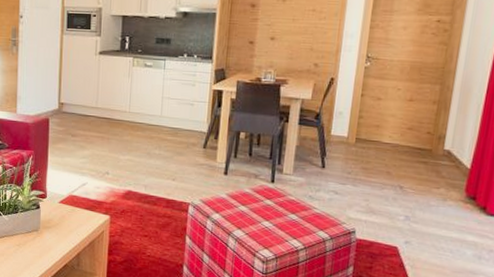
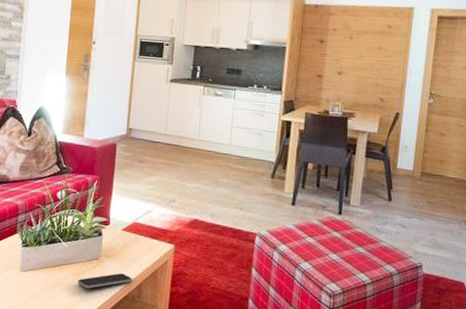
smartphone: none [19,243,71,259] -> present [78,273,132,289]

